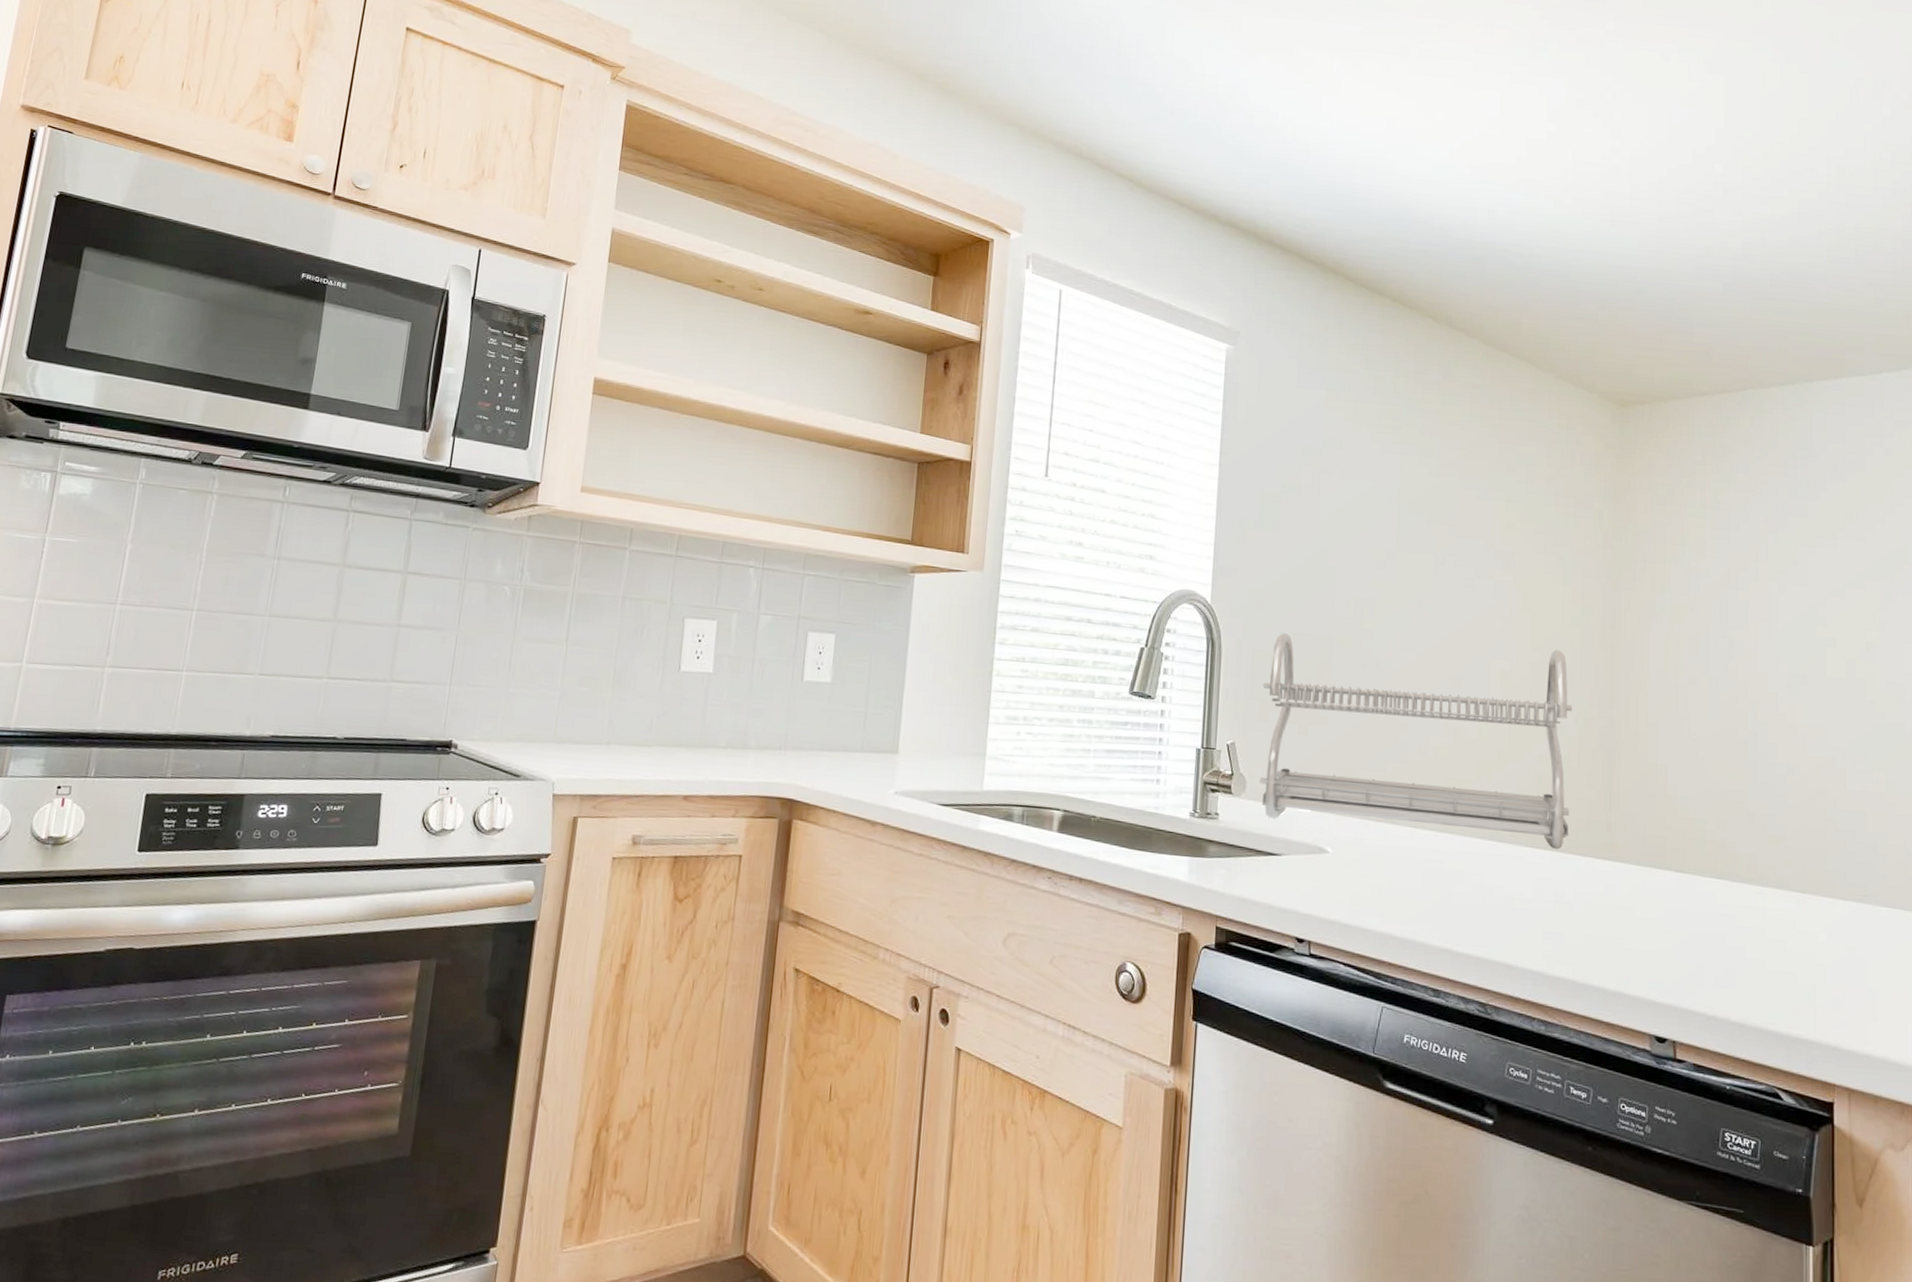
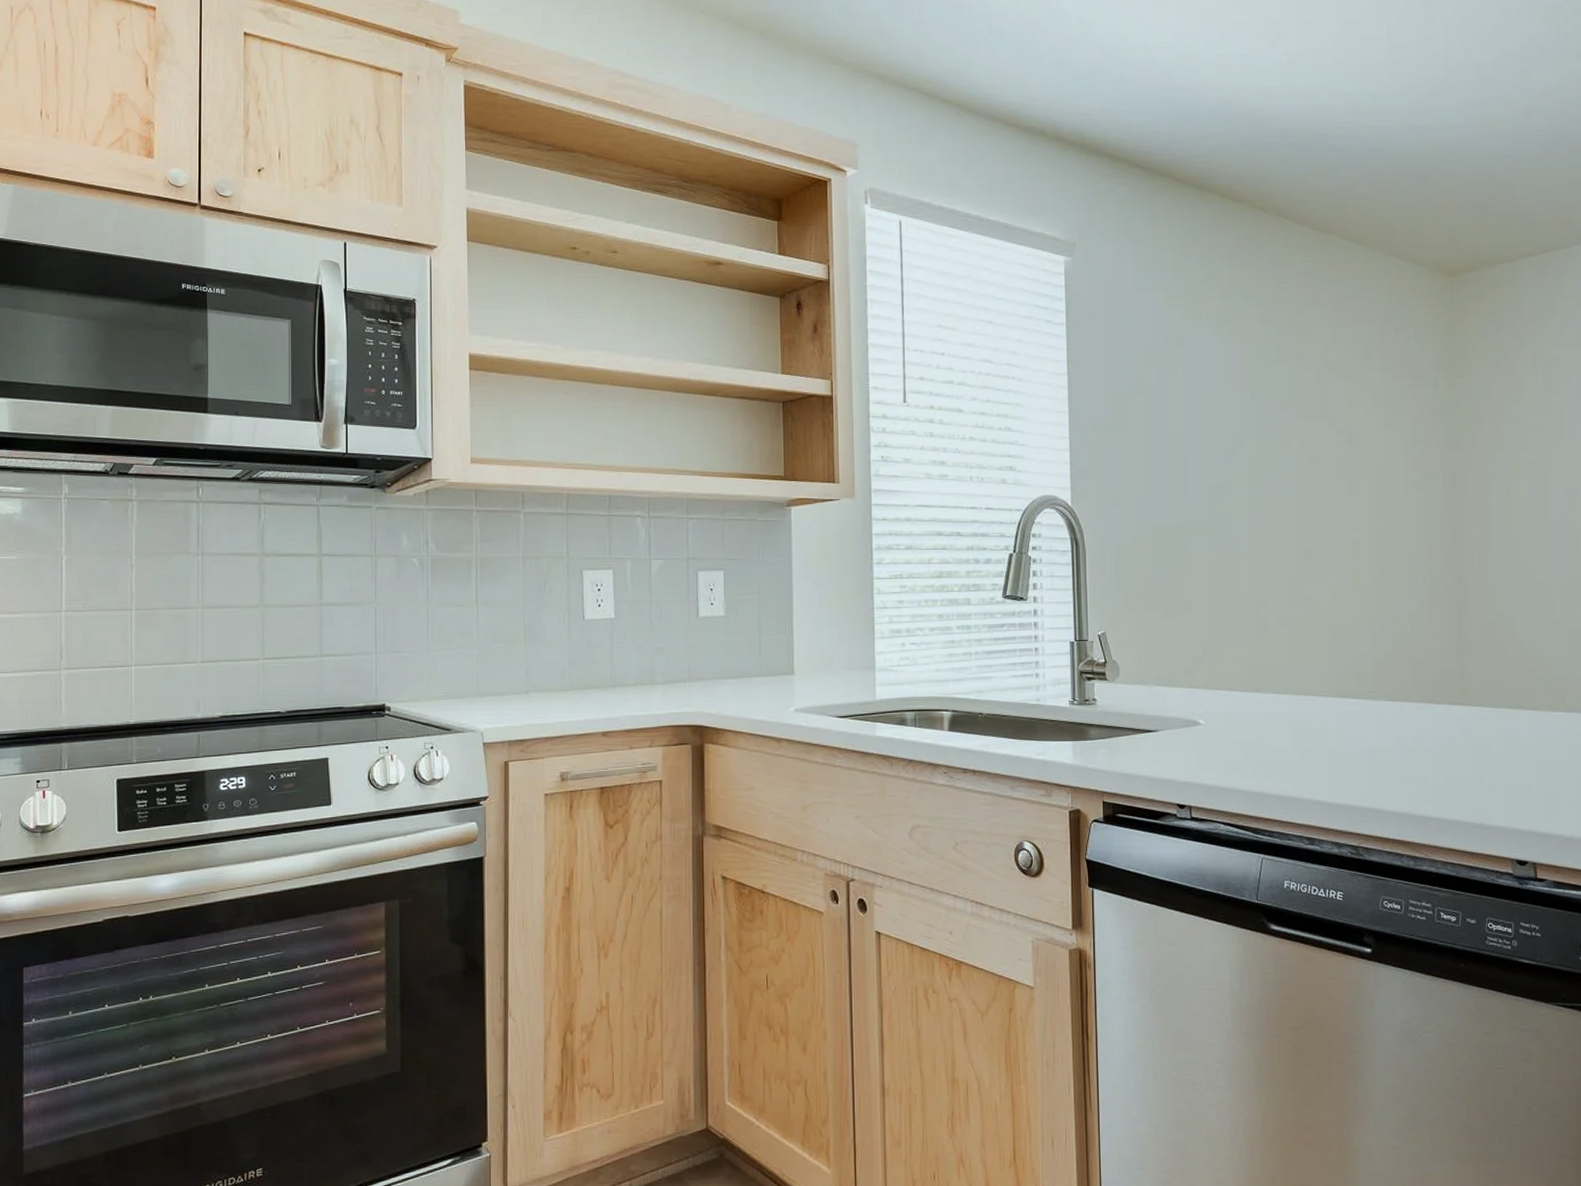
dish rack: present [1260,633,1573,850] -> none [1127,515,1424,701]

